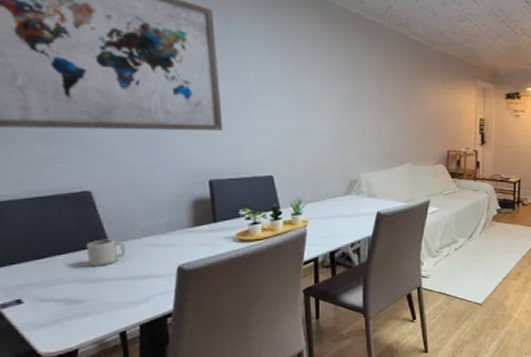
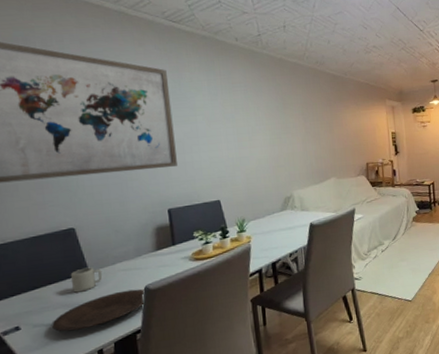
plate: none [62,268,179,309] -> present [52,289,146,332]

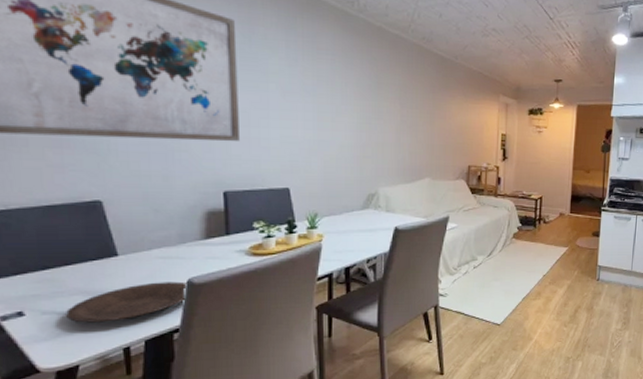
cup: present [70,267,103,293] -> none [93,250,135,278]

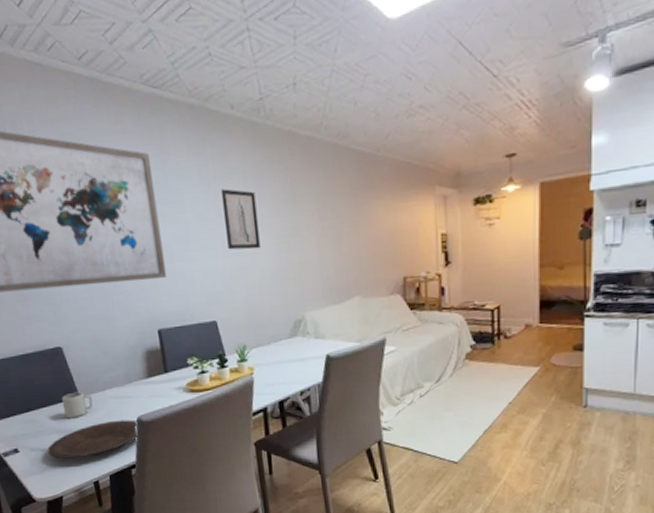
cup: none [93,250,135,278] -> present [61,391,93,419]
wall art: none [307,66,342,126] -> present [220,188,260,250]

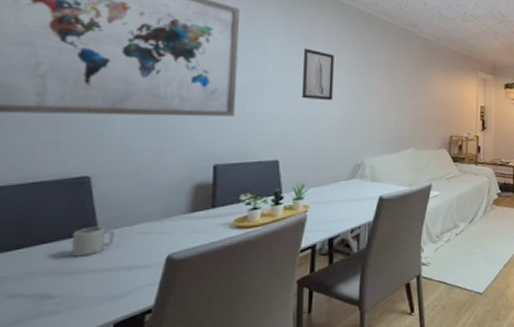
plate: present [47,420,138,459] -> none [33,257,168,306]

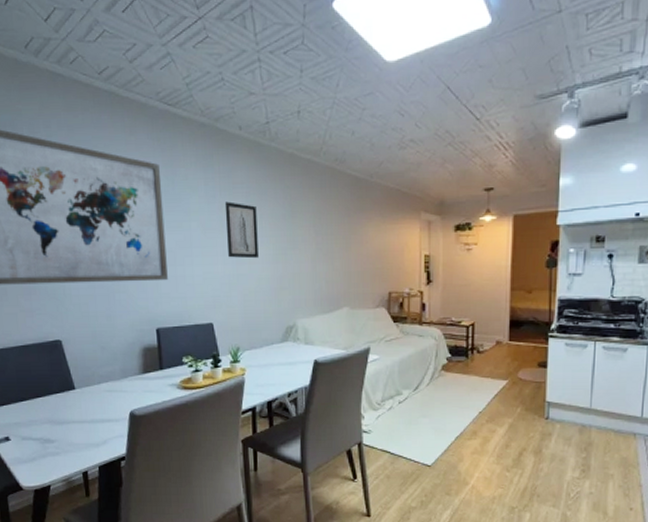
cup: present [71,226,116,257] -> none [56,384,88,409]

